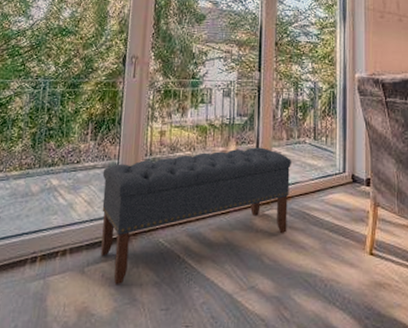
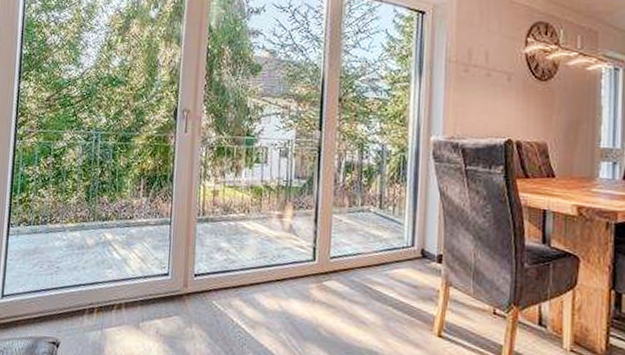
bench: present [101,147,291,285] -> none [155,213,353,343]

